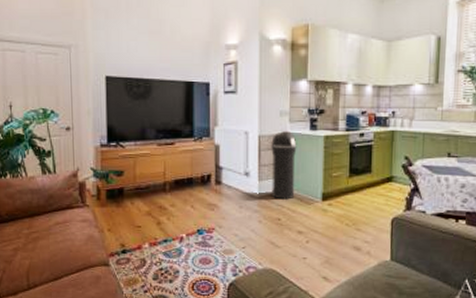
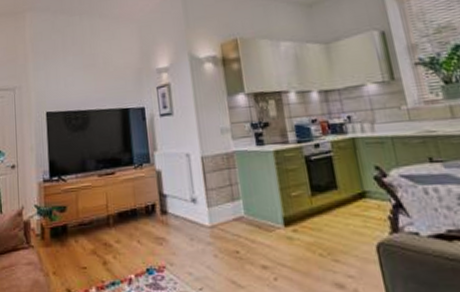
trash can: present [271,131,297,200] -> none [215,149,252,228]

